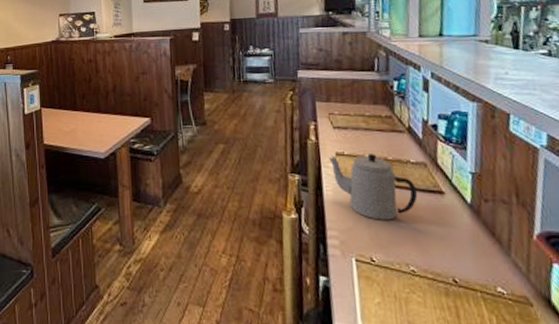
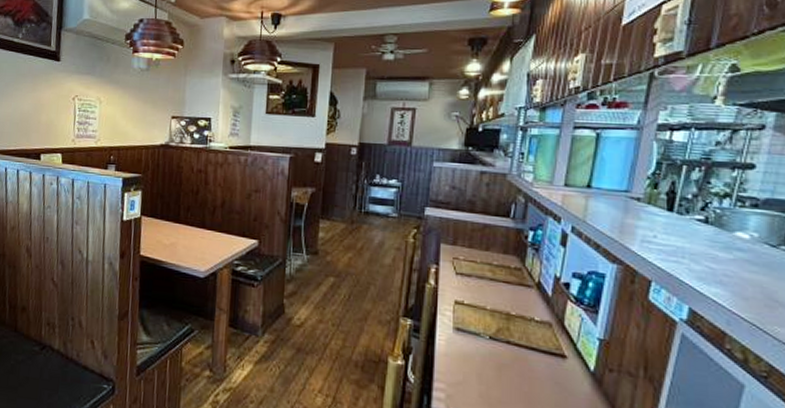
teapot: present [329,154,418,220] -> none [447,304,538,379]

